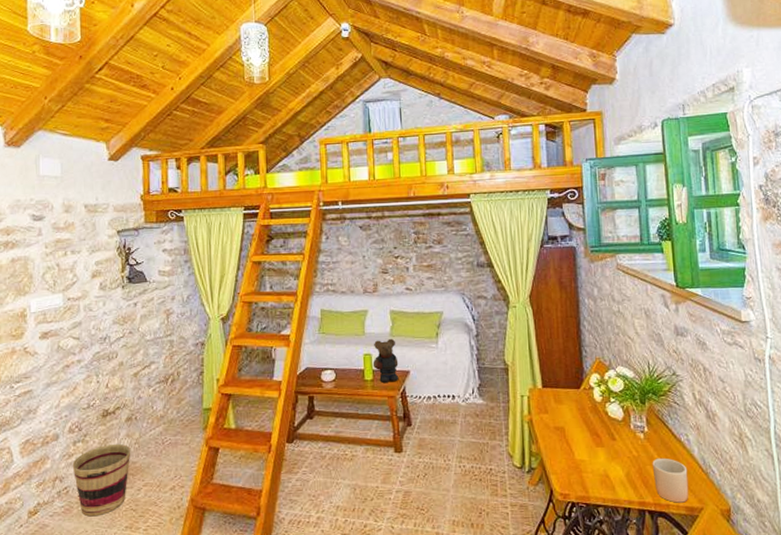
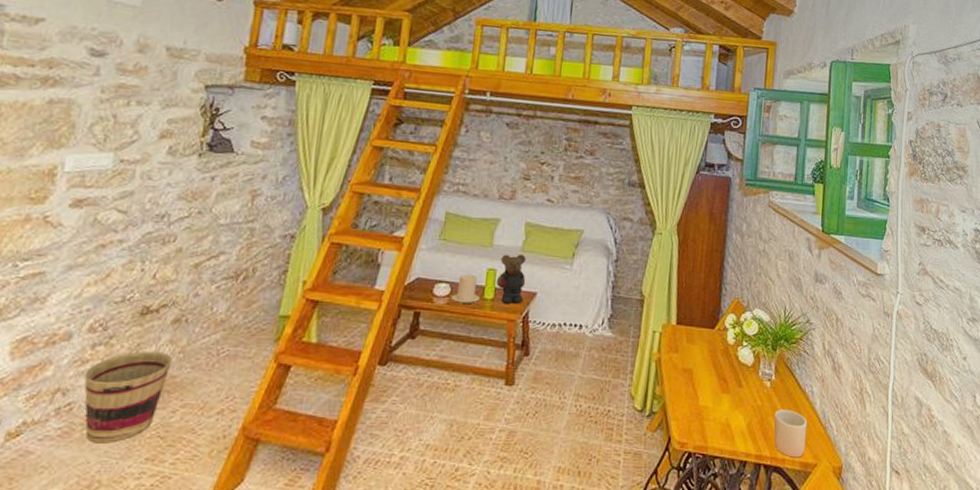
candle: none [337,360,362,386] -> present [451,274,481,303]

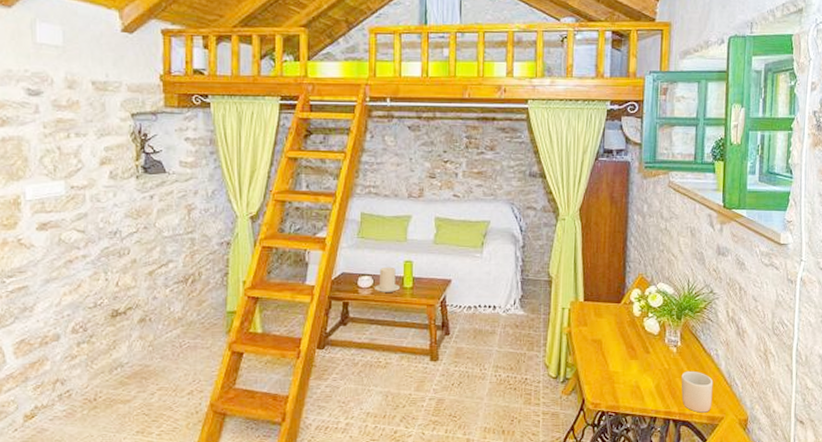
basket: present [84,350,173,444] -> none [75,345,144,421]
teddy bear: present [496,254,527,304] -> none [413,246,440,291]

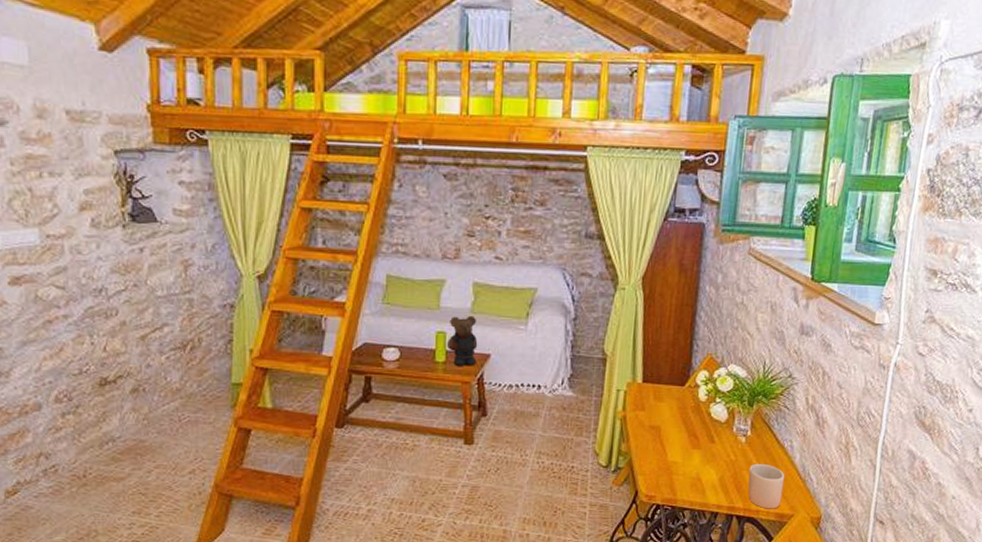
candle: present [375,267,401,292] -> none [402,337,432,367]
teddy bear: none [413,246,440,291] -> present [446,315,478,366]

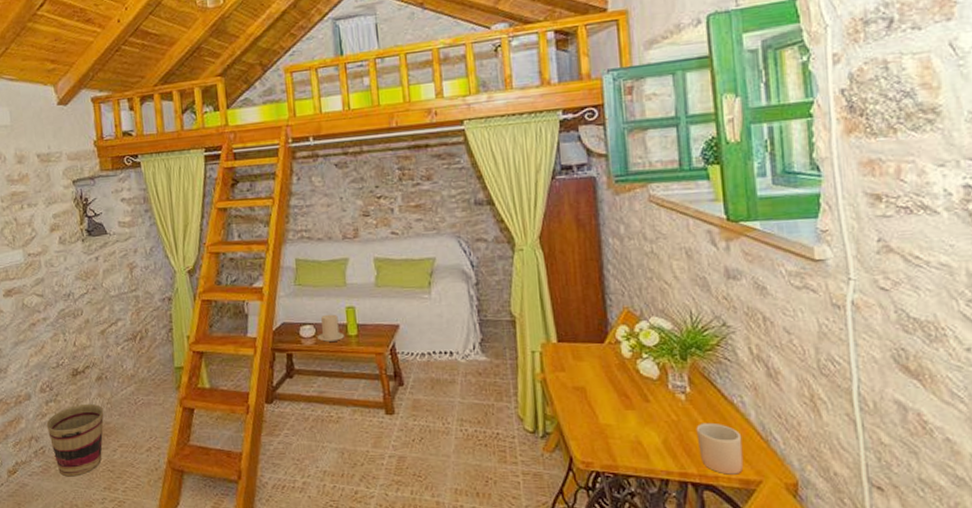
basket: none [61,418,139,499] -> present [46,403,104,477]
candle: none [402,337,432,367] -> present [317,314,345,342]
teddy bear: present [446,315,478,366] -> none [356,289,388,338]

